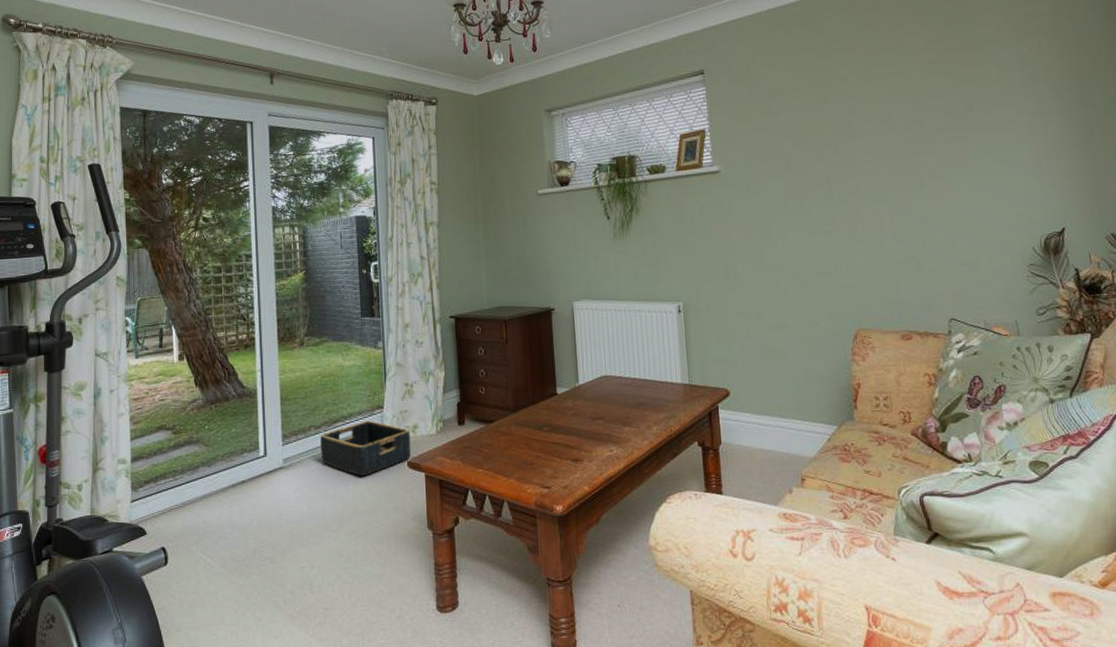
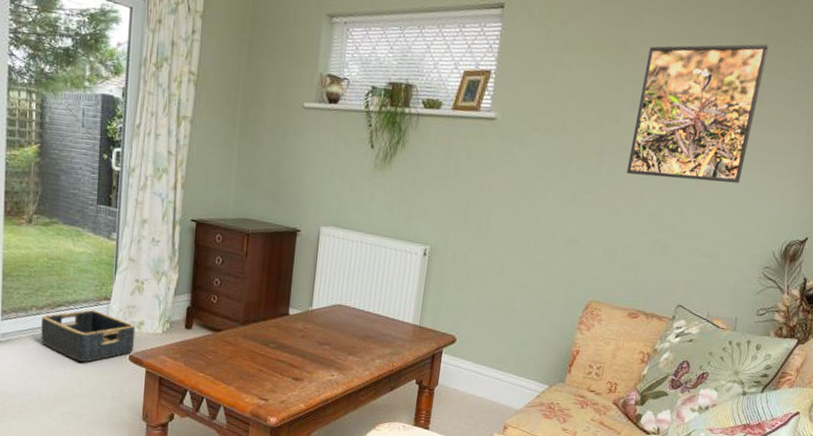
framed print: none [849,57,976,198] -> present [626,44,770,183]

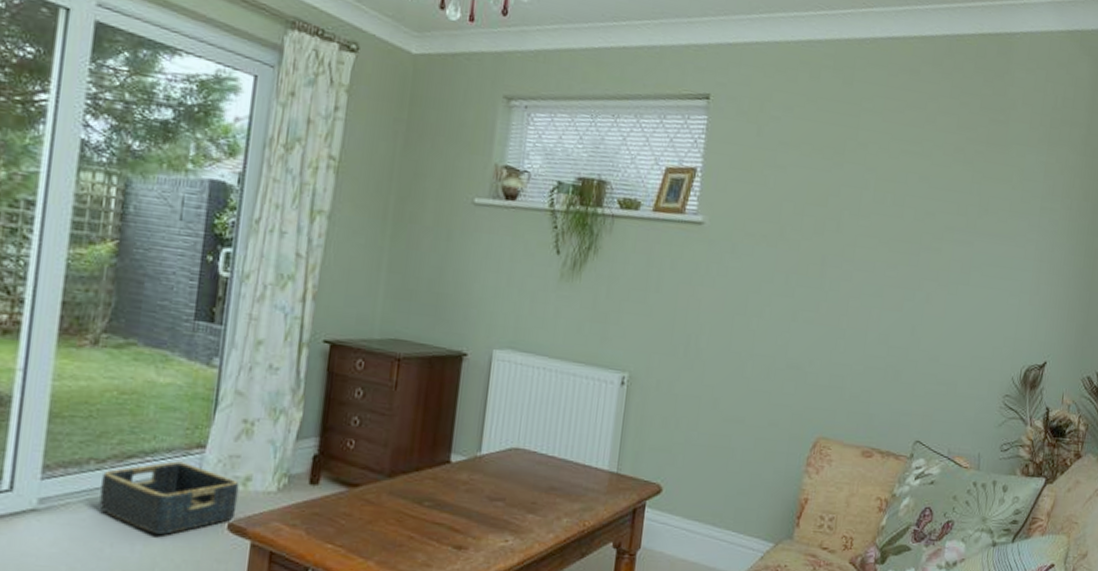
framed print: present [626,44,770,183] -> none [851,148,992,301]

